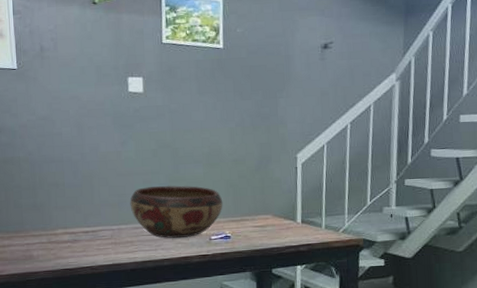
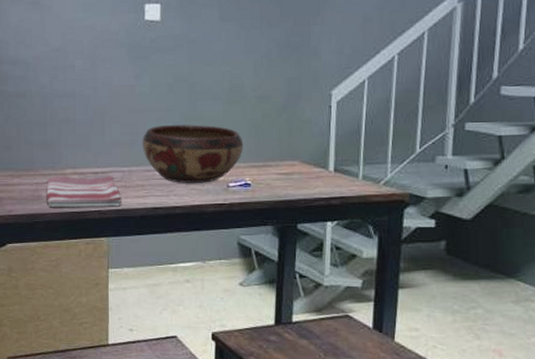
dish towel: none [37,233,113,266] -> present [46,175,122,208]

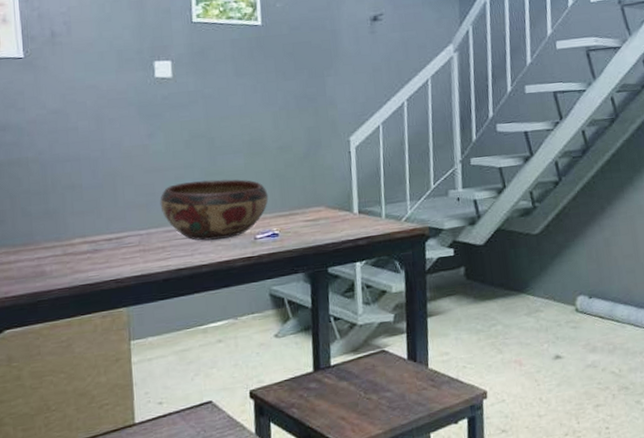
dish towel: present [46,175,122,208] -> none [50,240,142,283]

